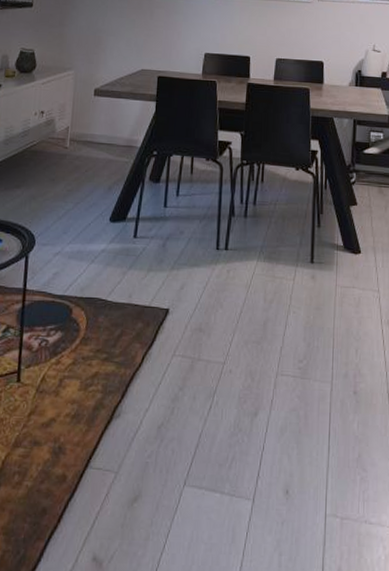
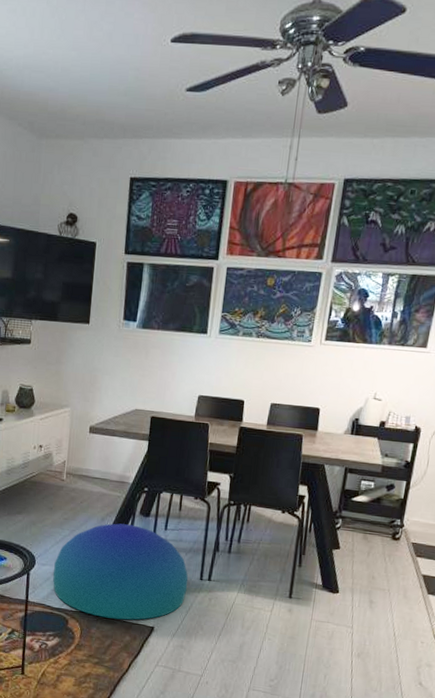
pouf: none [55,192,204,303] -> present [53,523,189,620]

